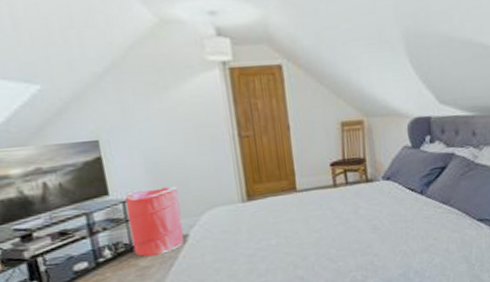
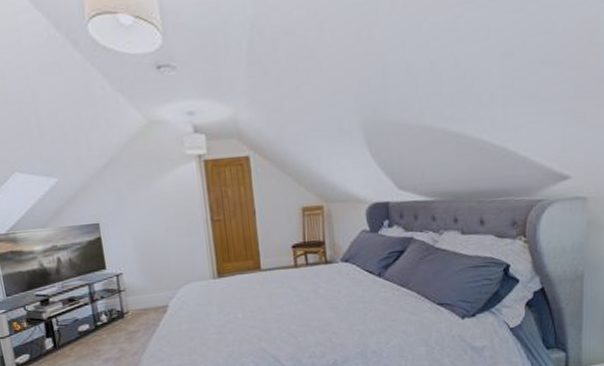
laundry hamper: present [125,186,185,257] -> none [119,263,165,323]

